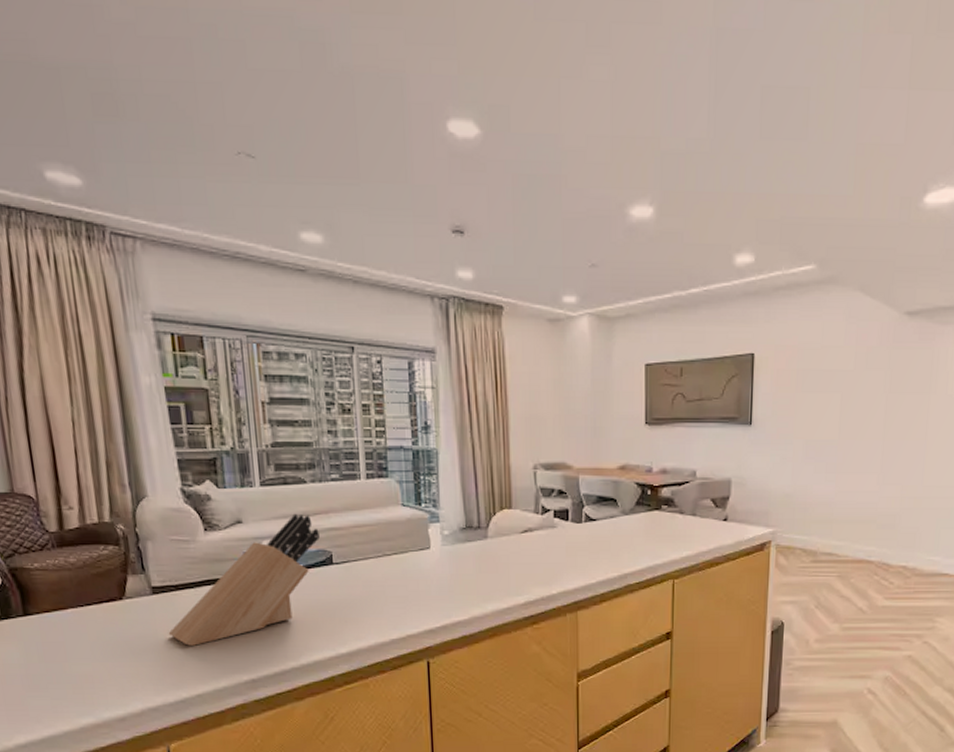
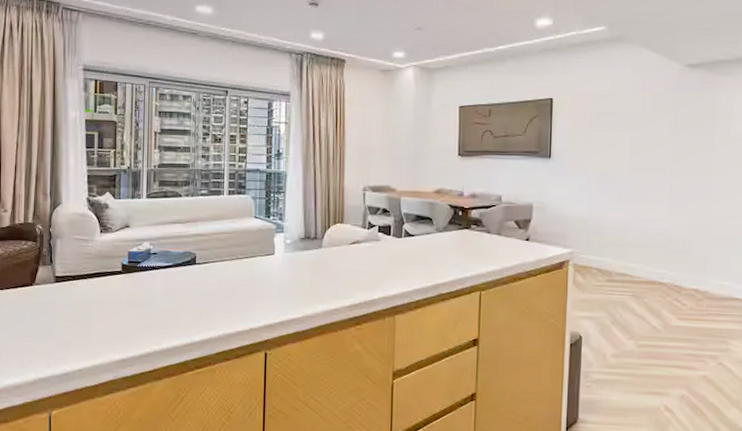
knife block: present [168,513,319,647] -> none [63,221,187,328]

